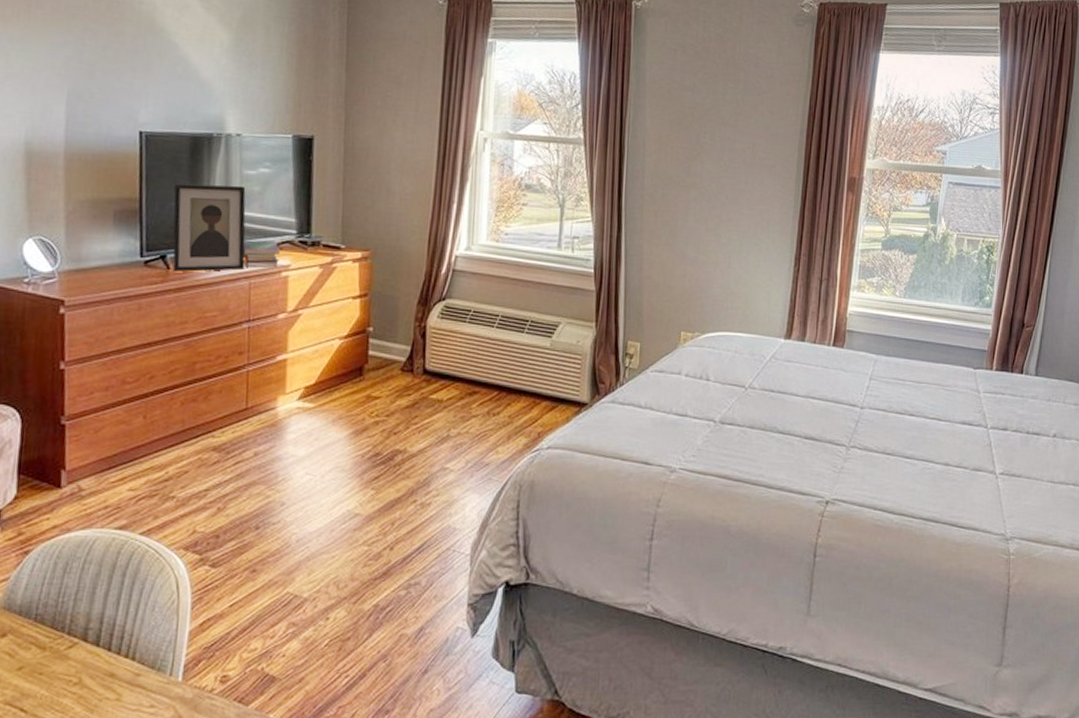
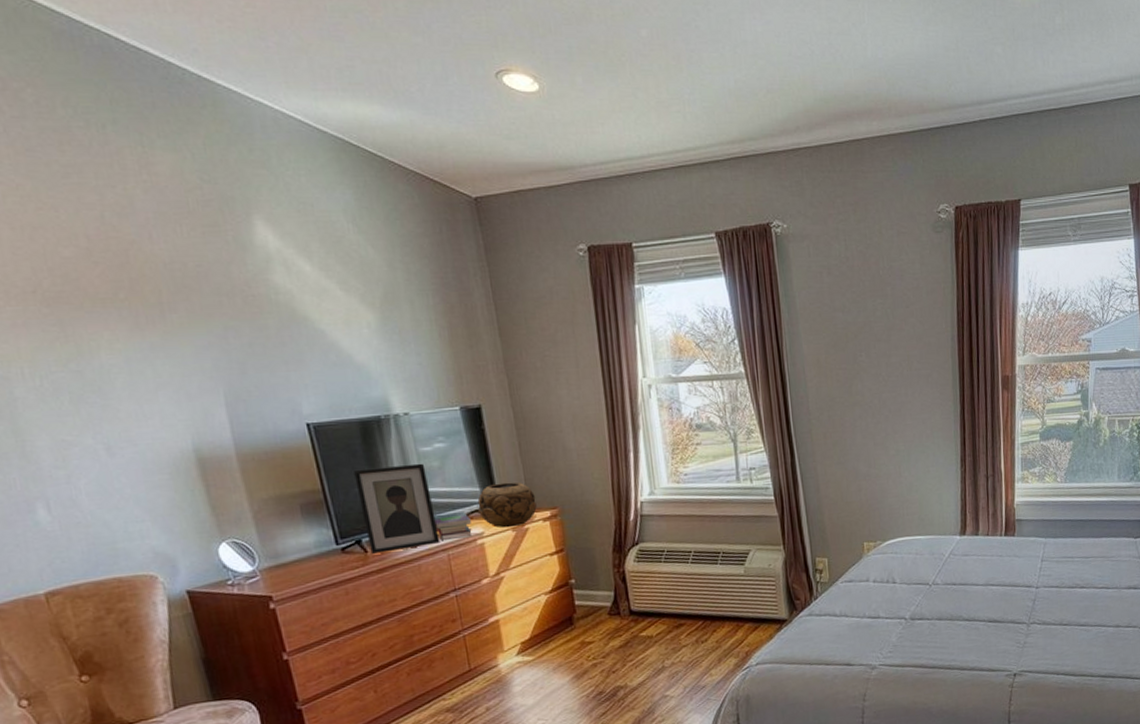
decorative bowl: none [290,216,350,264] -> present [477,482,537,528]

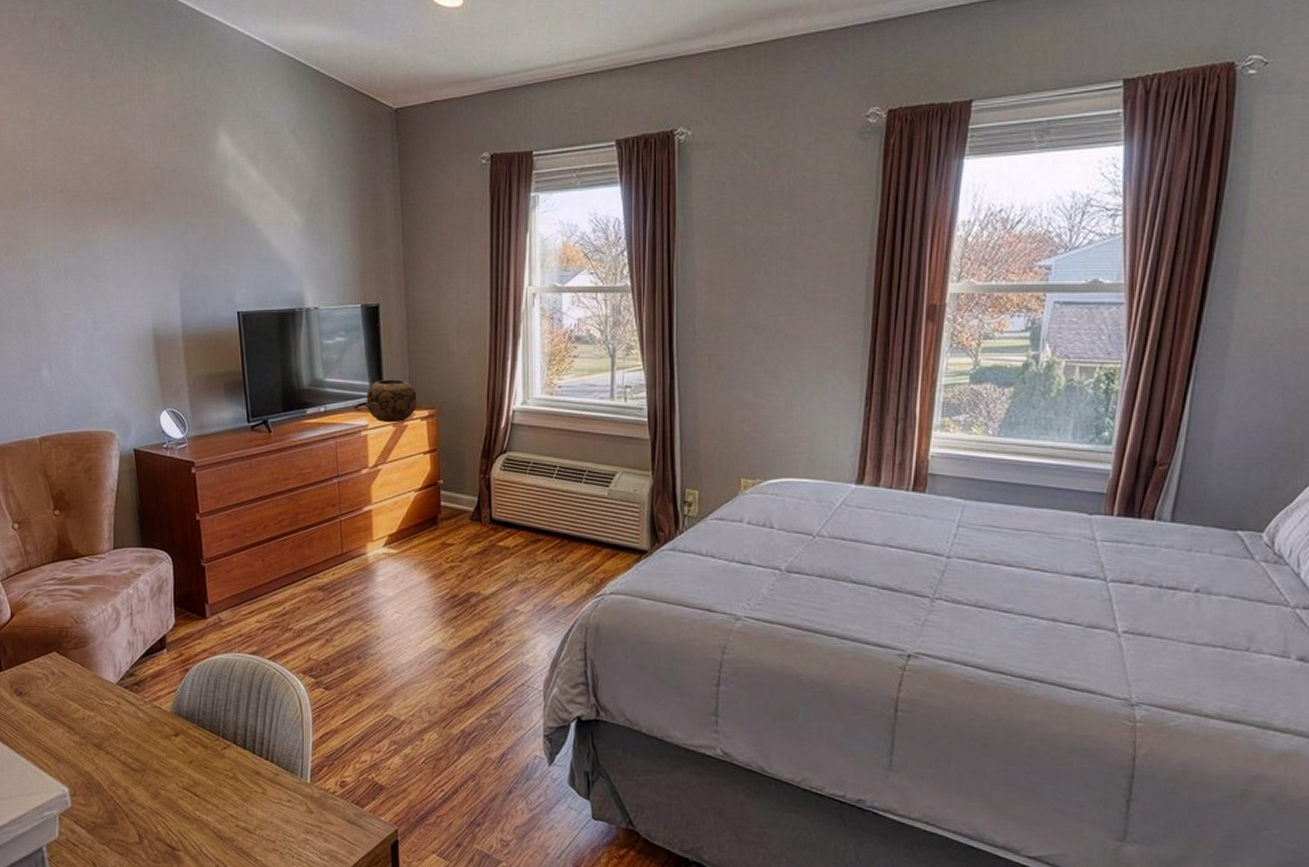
picture frame: present [354,463,440,554] -> none [269,354,331,434]
books: present [434,512,473,541] -> none [328,403,358,429]

